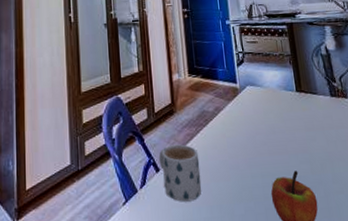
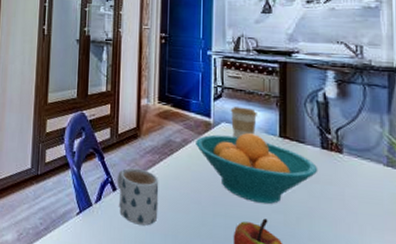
fruit bowl: none [227,92,332,157] -> present [196,133,318,204]
coffee cup: none [252,69,276,99] -> present [230,106,257,138]

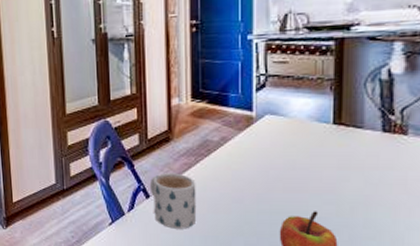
fruit bowl: present [196,133,318,204] -> none [236,124,378,197]
coffee cup: present [230,106,257,138] -> none [275,95,307,130]

